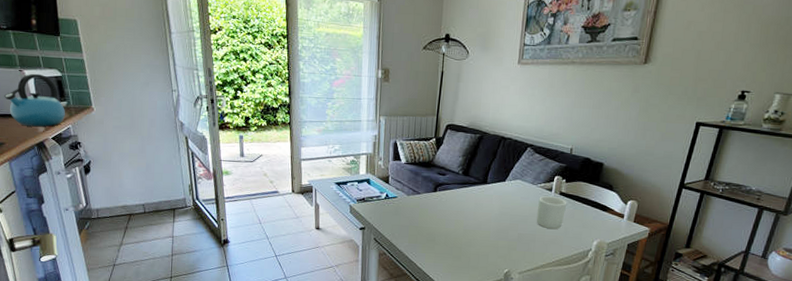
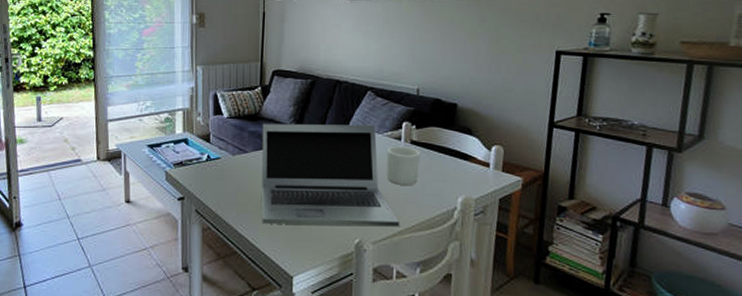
laptop: none [429,171,542,262] -> present [262,124,399,227]

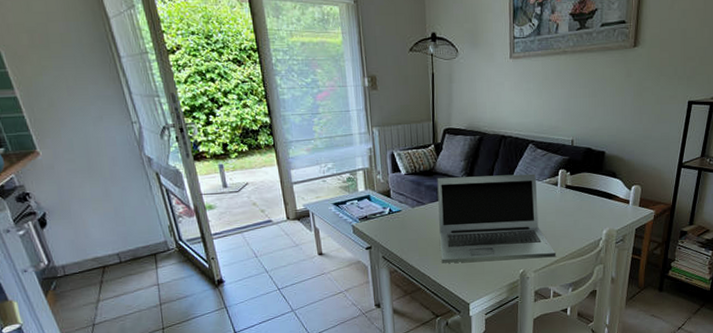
mug: present [386,146,421,185] -> none [545,190,574,223]

